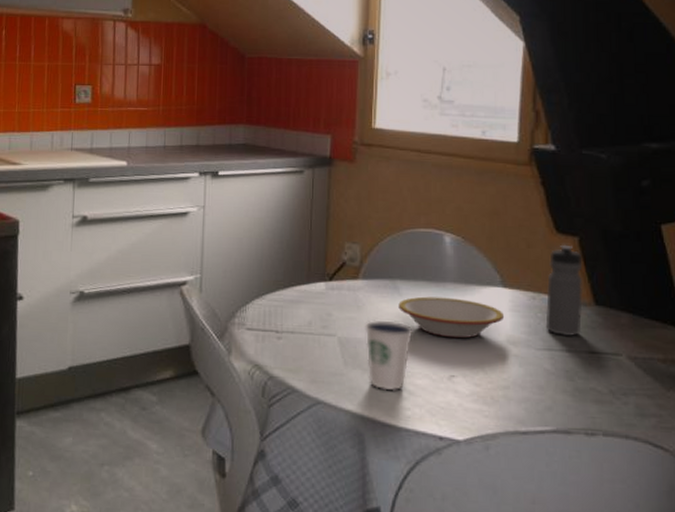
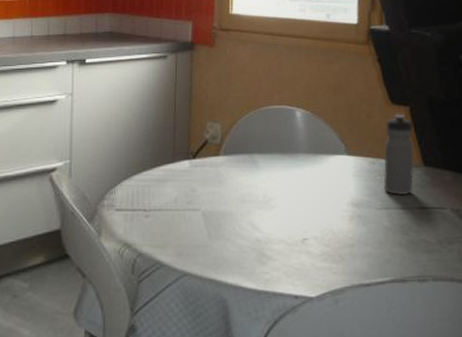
dixie cup: present [365,320,413,391] -> none [226,192,270,258]
bowl: present [398,296,505,339] -> none [256,167,349,205]

